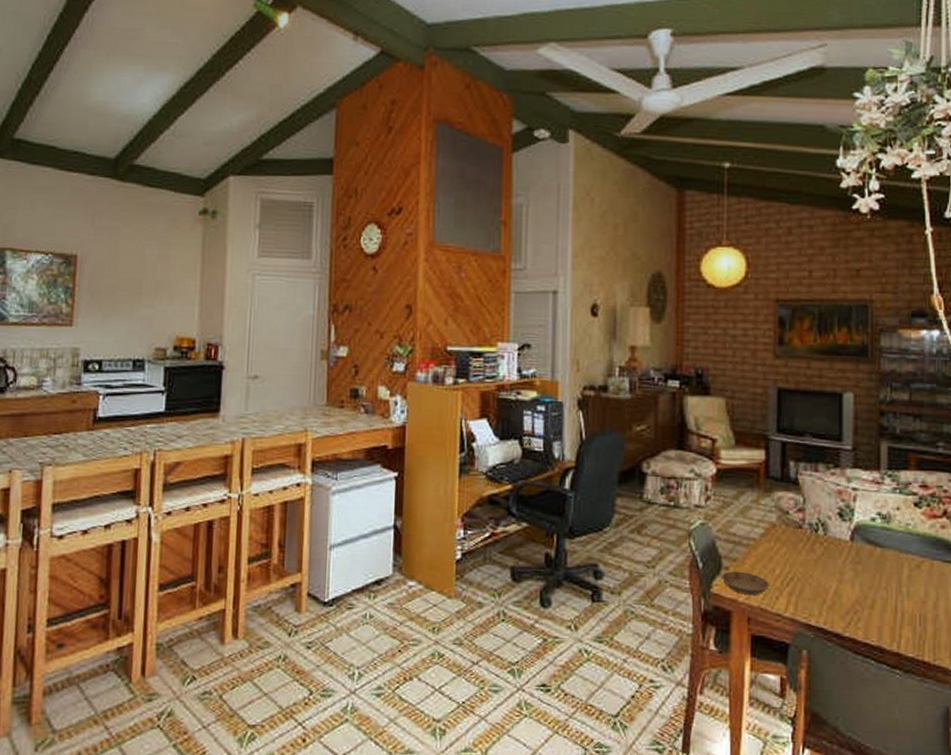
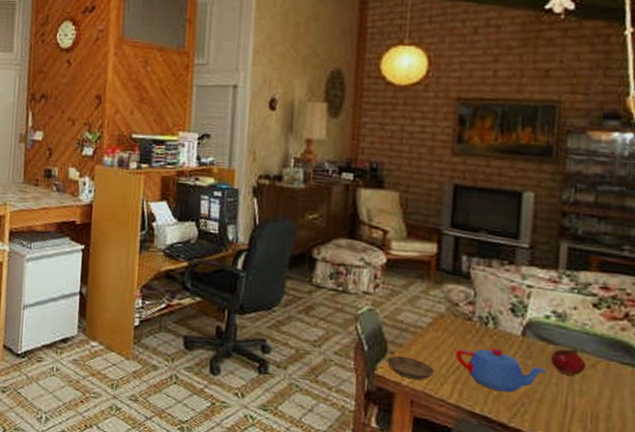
teapot: none [789,556,875,601] -> present [456,348,546,393]
fruit: none [878,551,912,578] -> present [550,349,586,376]

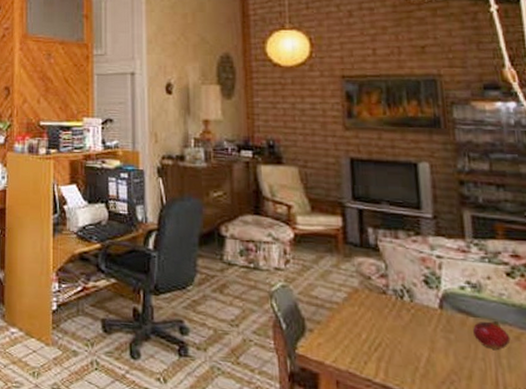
saucer: present [387,355,435,381] -> none [307,333,357,359]
teapot: present [456,348,546,393] -> none [375,323,471,370]

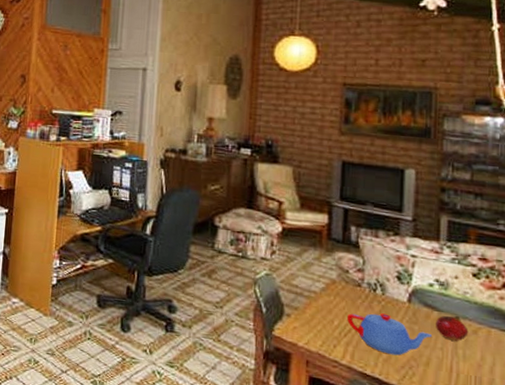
teapot: none [375,323,471,370] -> present [347,313,432,356]

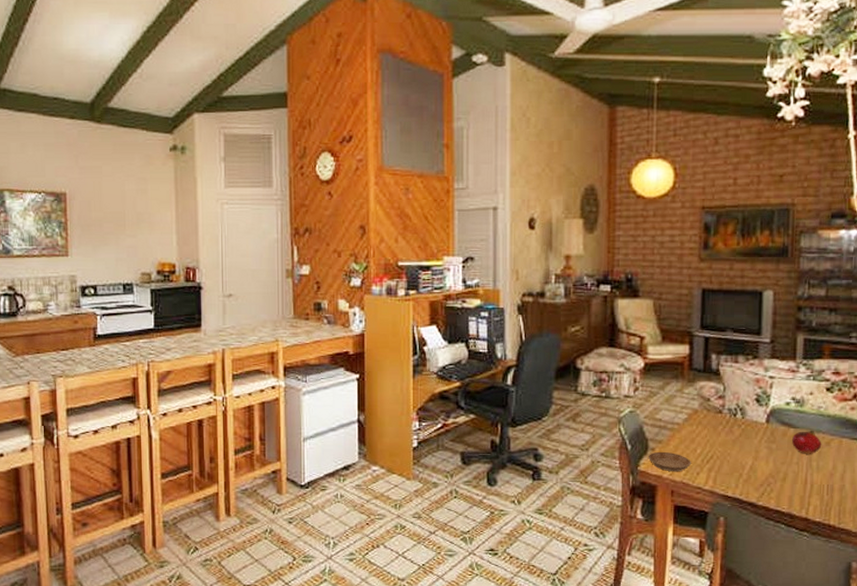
saucer: none [284,318,328,342] -> present [648,451,691,472]
teapot: present [347,313,432,356] -> none [709,436,788,475]

